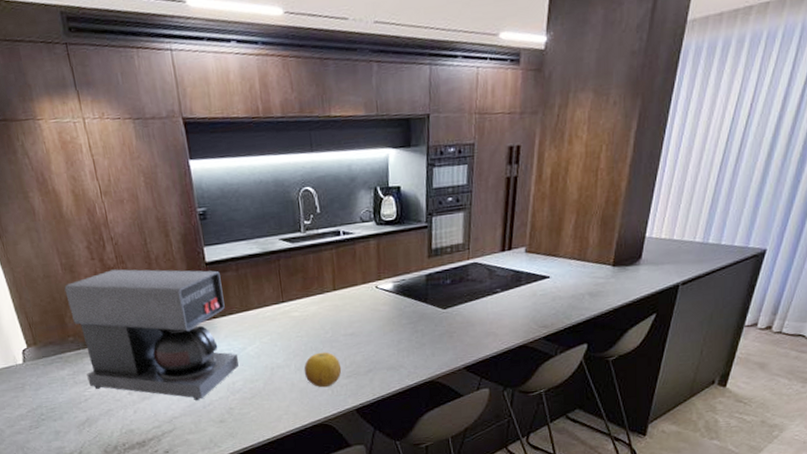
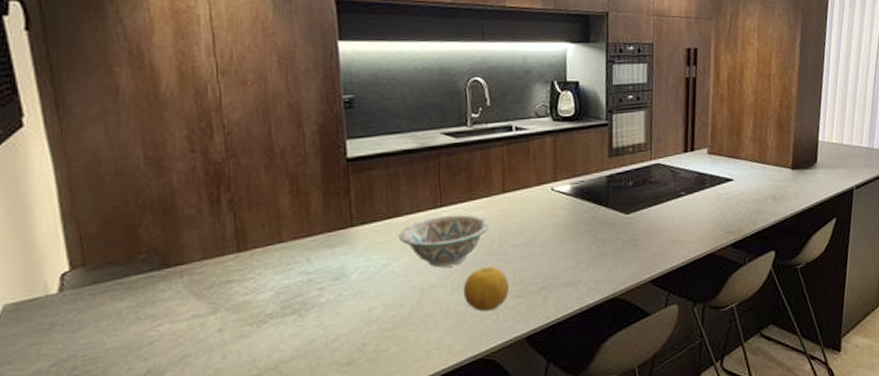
coffee maker: present [64,269,239,401] -> none [144,164,379,337]
decorative bowl: none [250,308,323,352] -> present [398,214,490,268]

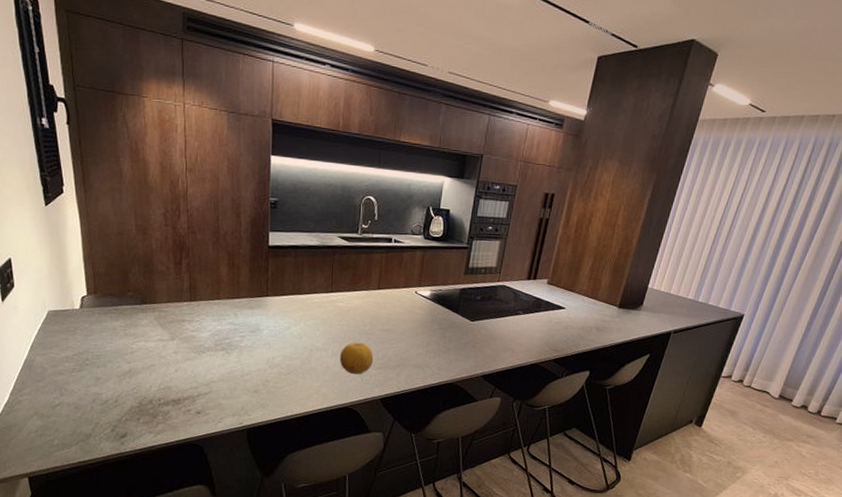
decorative bowl: present [398,214,490,268] -> none [298,299,365,337]

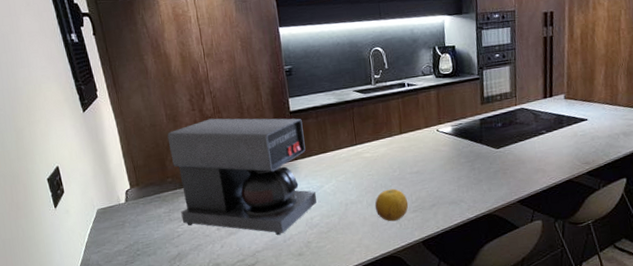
coffee maker: none [134,238,281,369] -> present [167,118,317,236]

